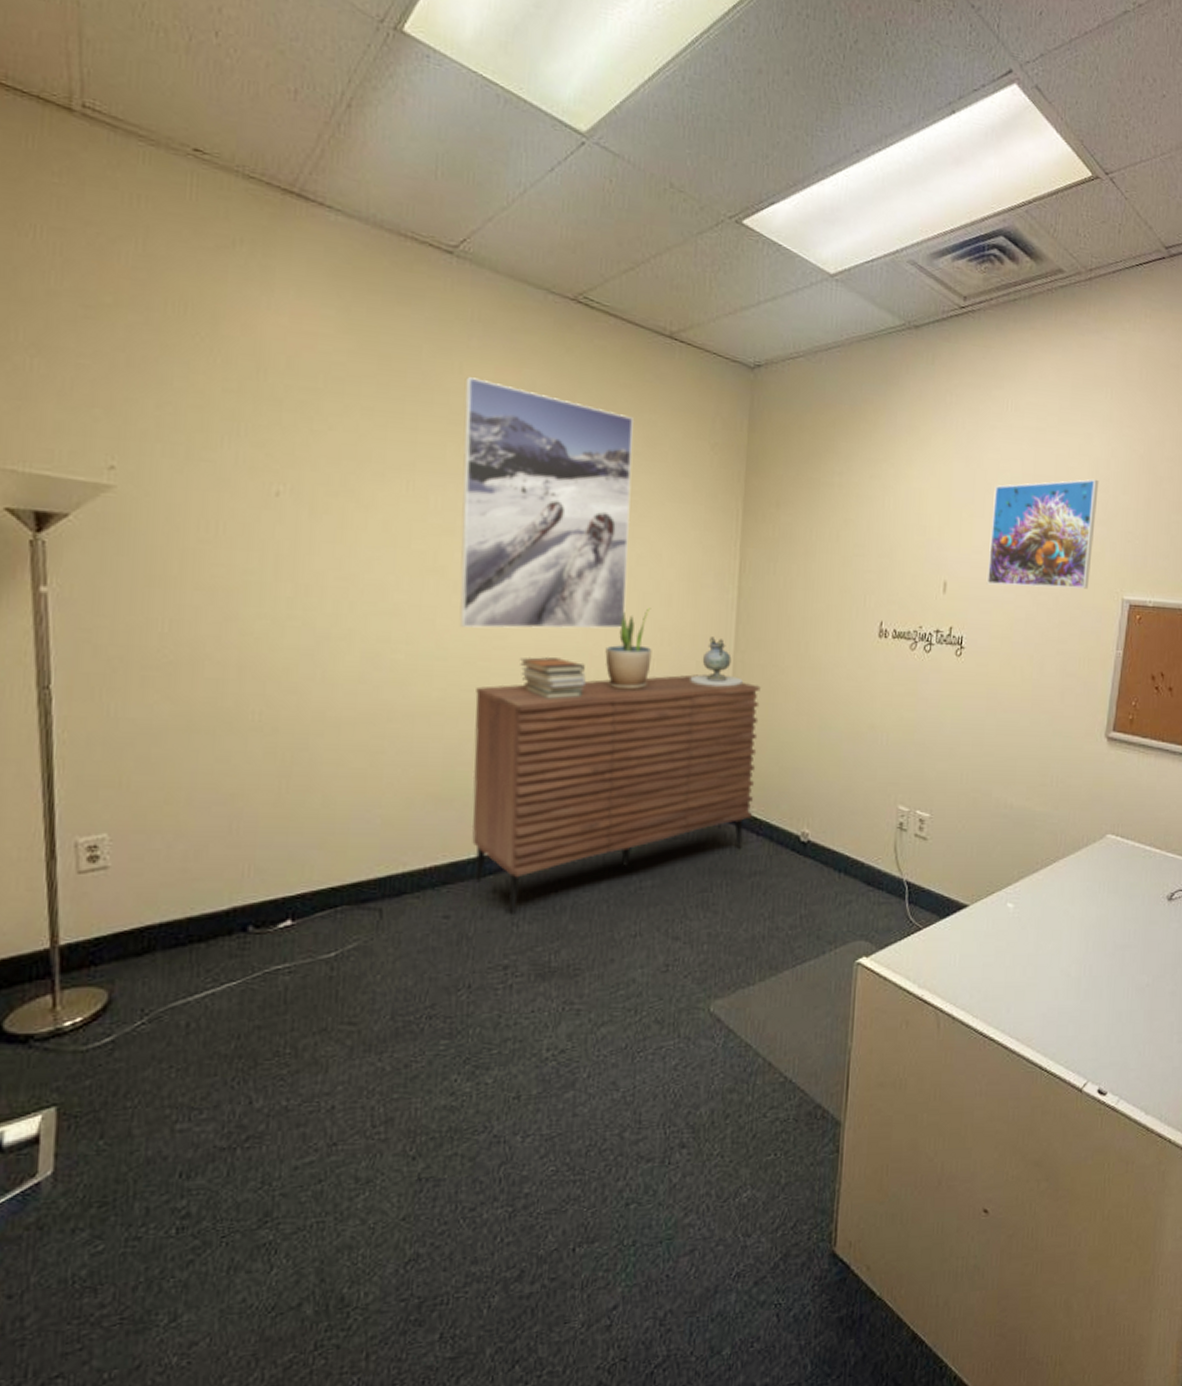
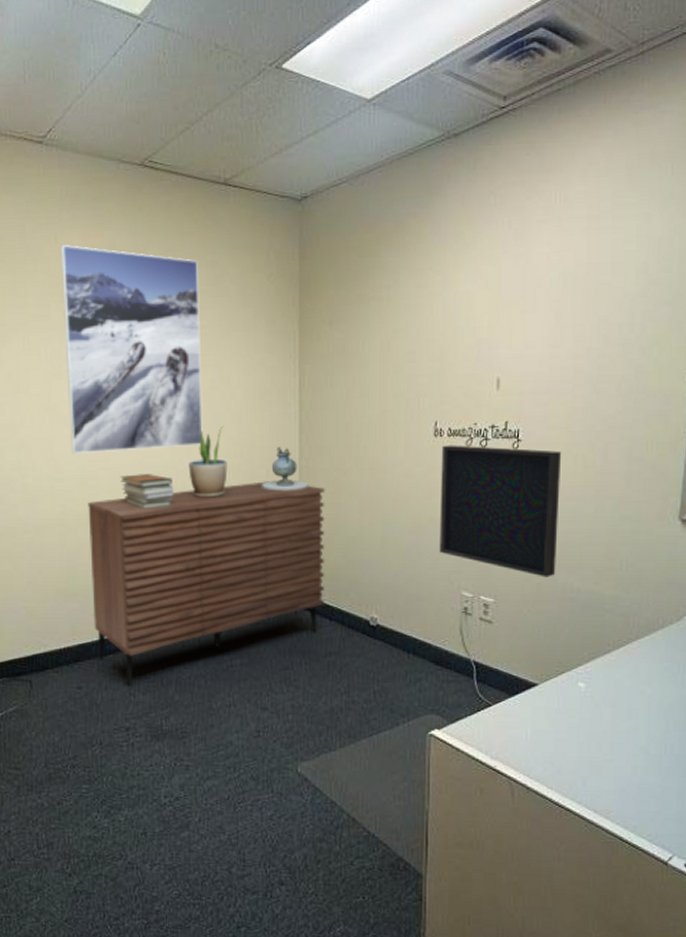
display panel: none [878,647,1002,792] -> present [439,445,562,577]
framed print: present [986,479,1099,589] -> none [541,259,661,377]

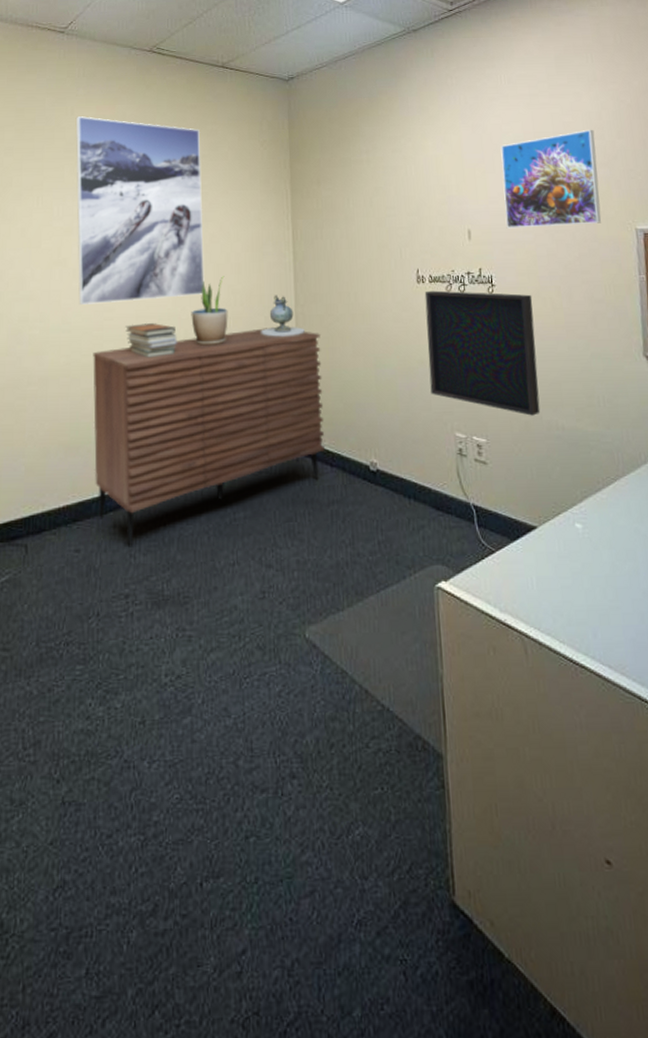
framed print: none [541,259,661,377] -> present [500,129,602,229]

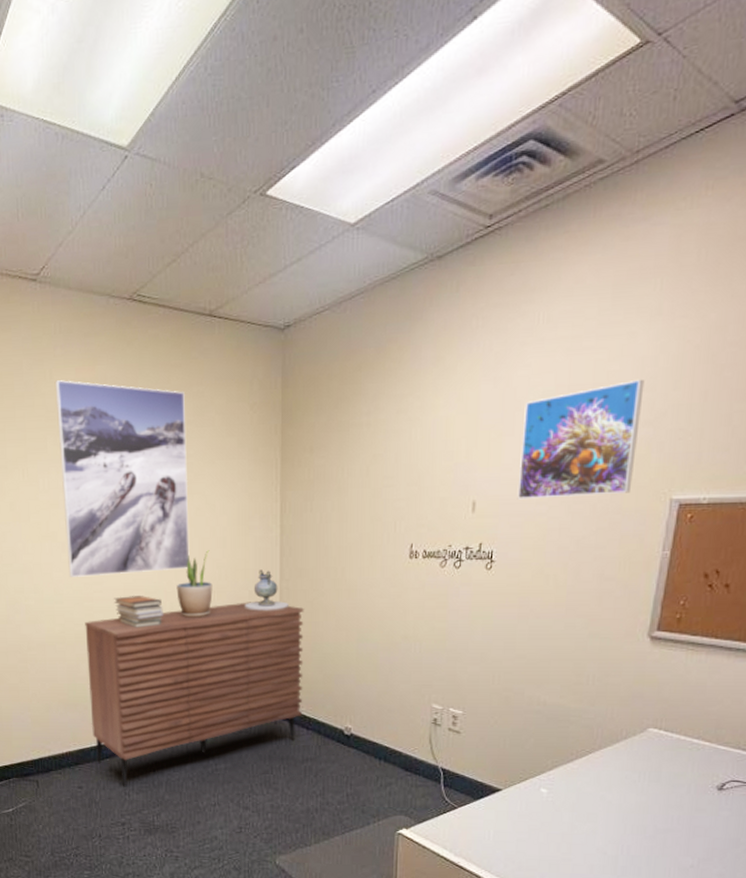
display panel: present [424,290,541,416] -> none [412,566,534,691]

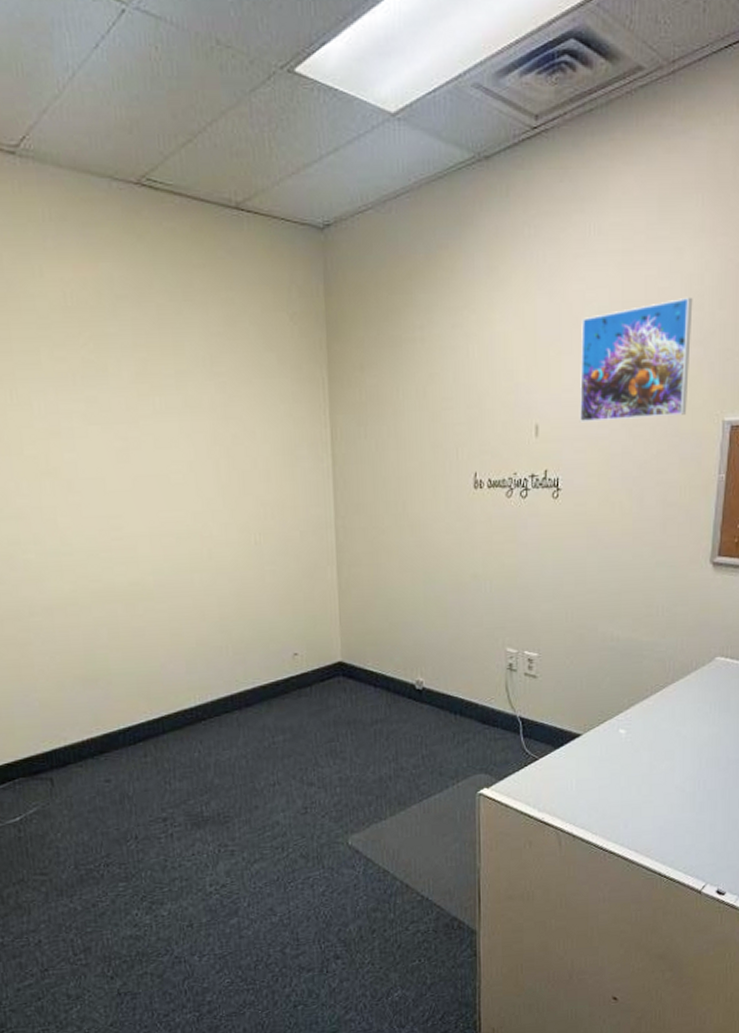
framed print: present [55,380,190,577] -> none [46,279,228,523]
sideboard: present [85,600,304,787] -> none [102,542,368,775]
book stack: present [114,596,163,628] -> none [138,542,200,581]
potted plant: present [176,550,213,618] -> none [214,485,258,566]
decorative vase: present [245,569,288,610] -> none [296,506,346,554]

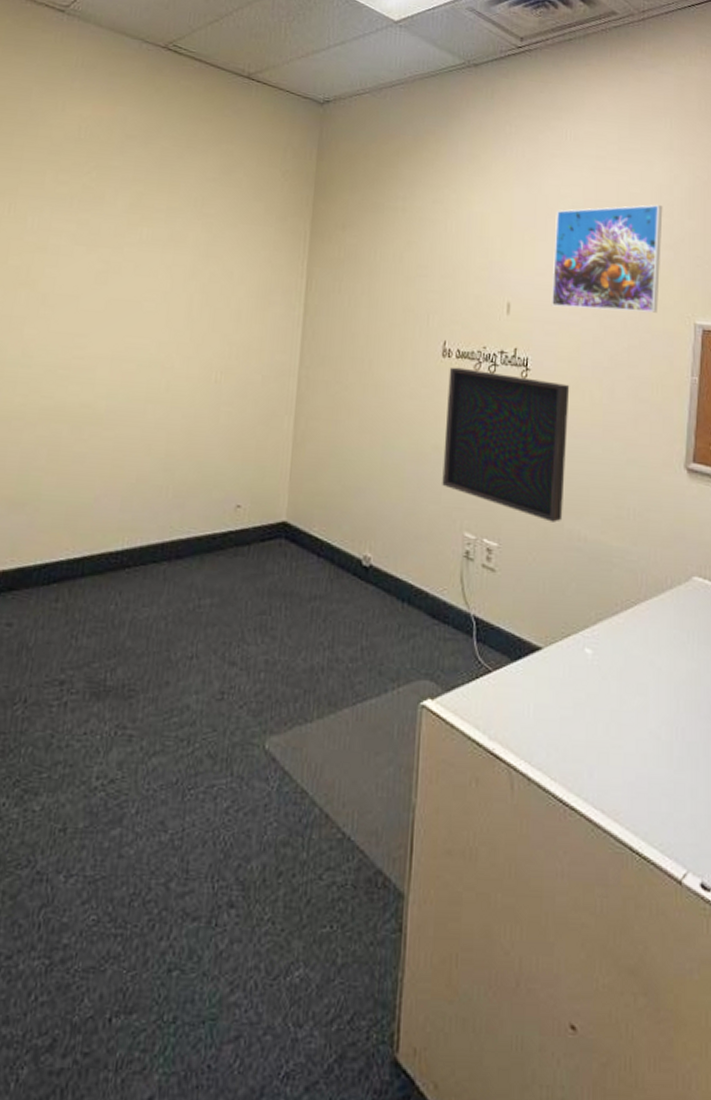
display panel: none [482,496,600,628] -> present [442,367,570,522]

